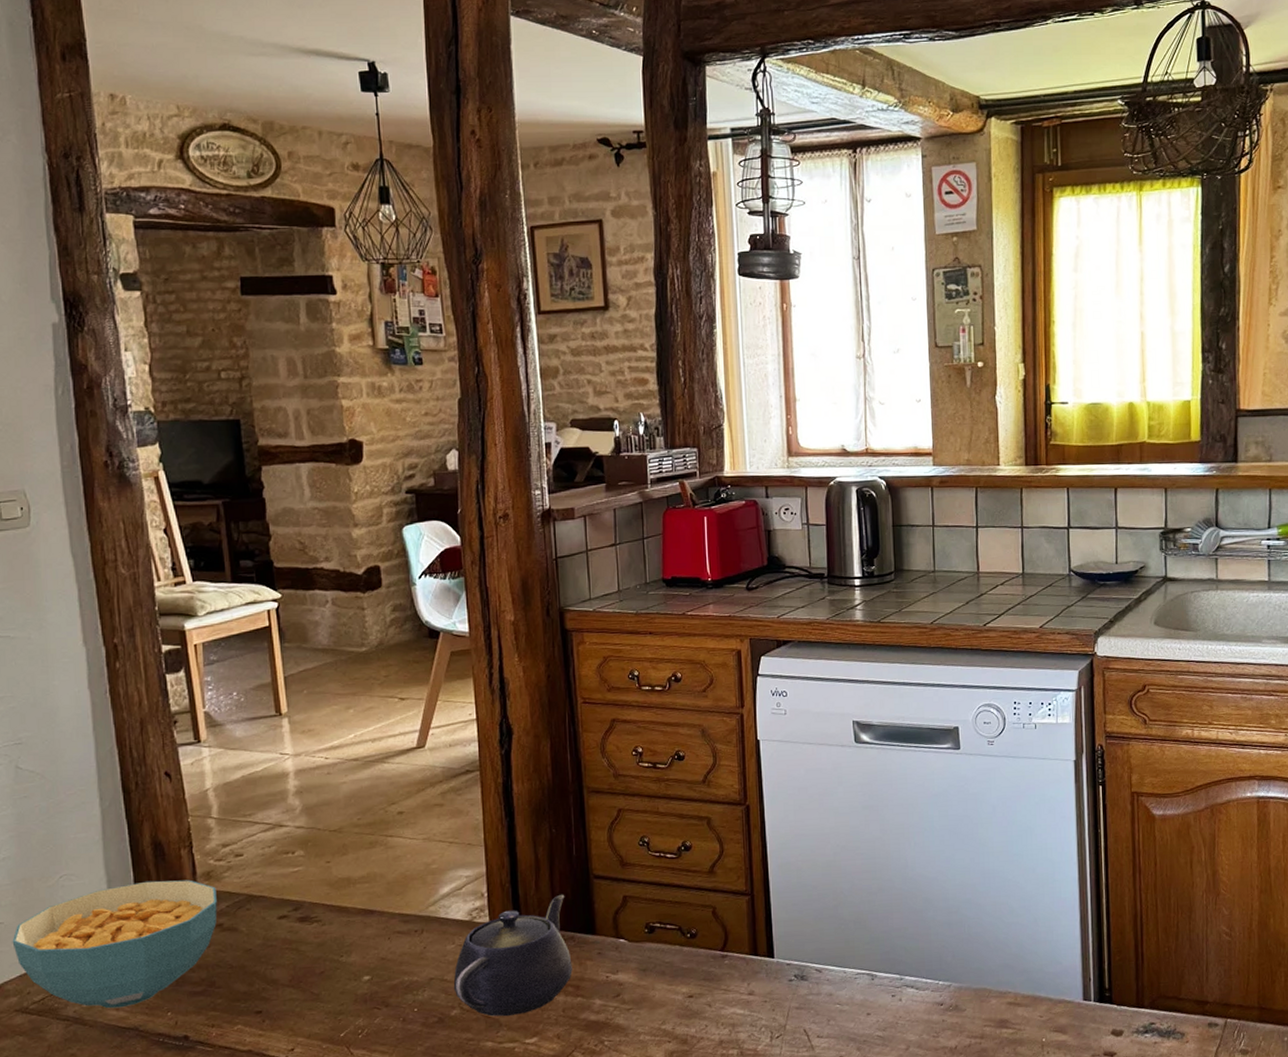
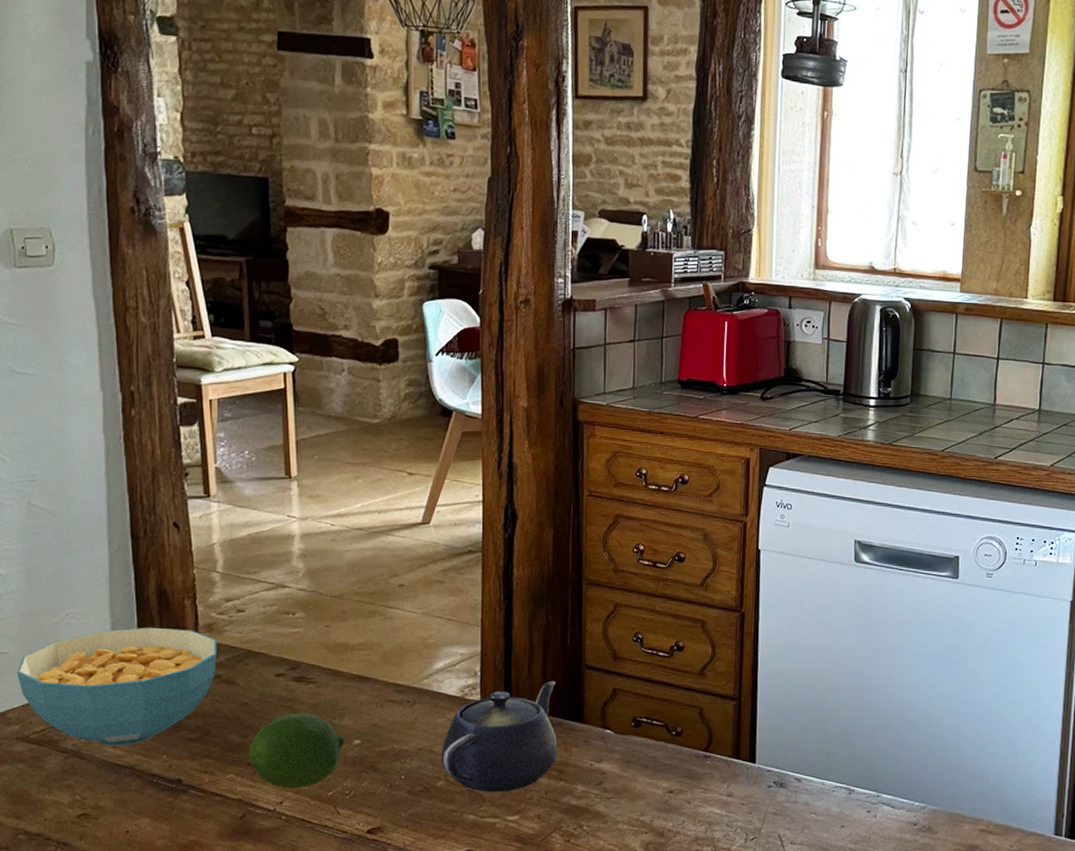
fruit: none [255,953,355,1034] -> present [248,713,346,789]

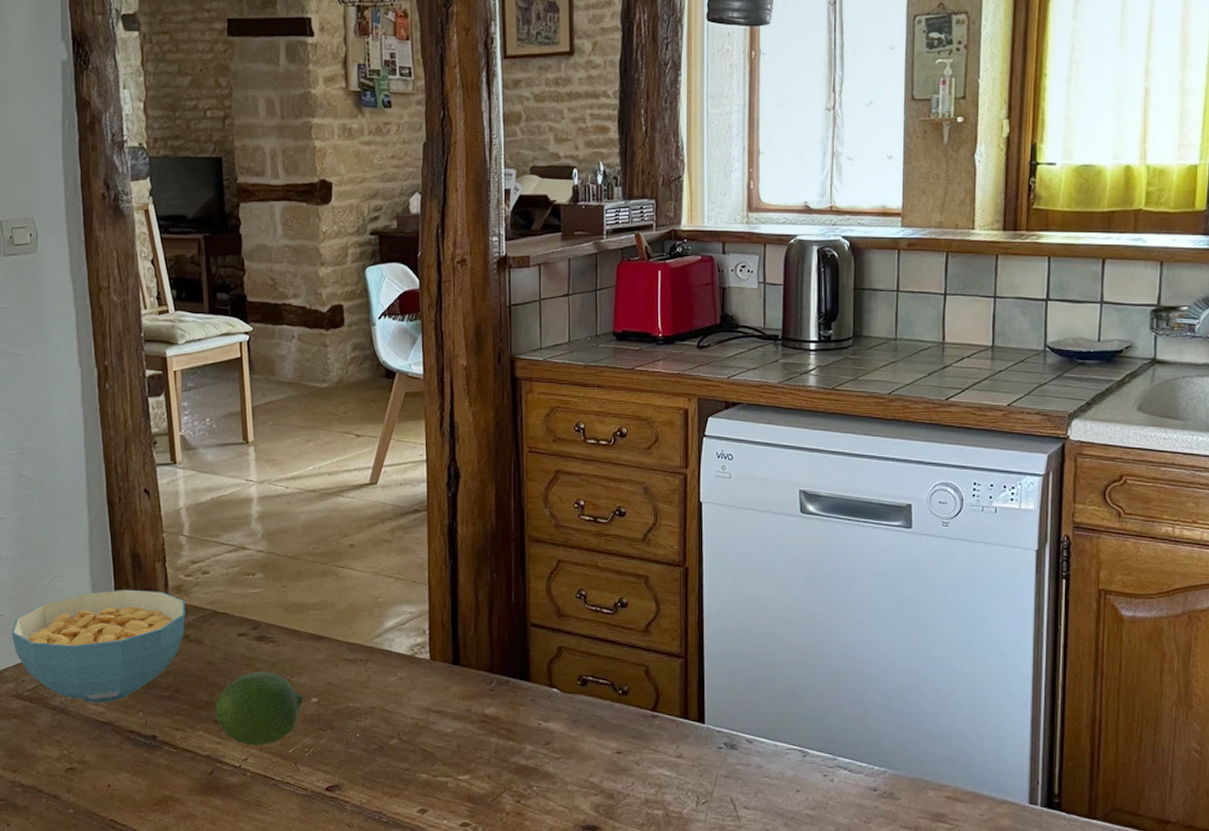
teapot: present [441,680,558,793] -> none [393,638,506,752]

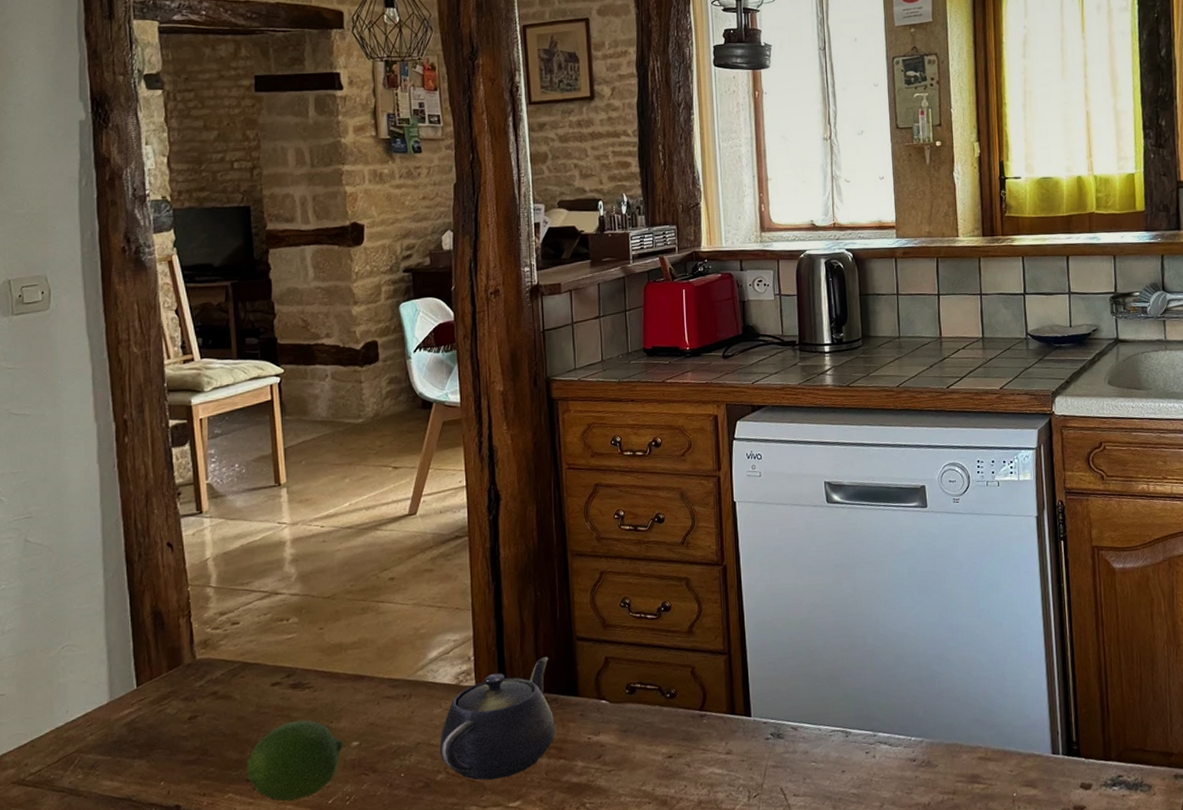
cereal bowl: present [11,589,185,704] -> none [13,648,213,779]
teapot: none [393,638,506,752] -> present [439,656,555,781]

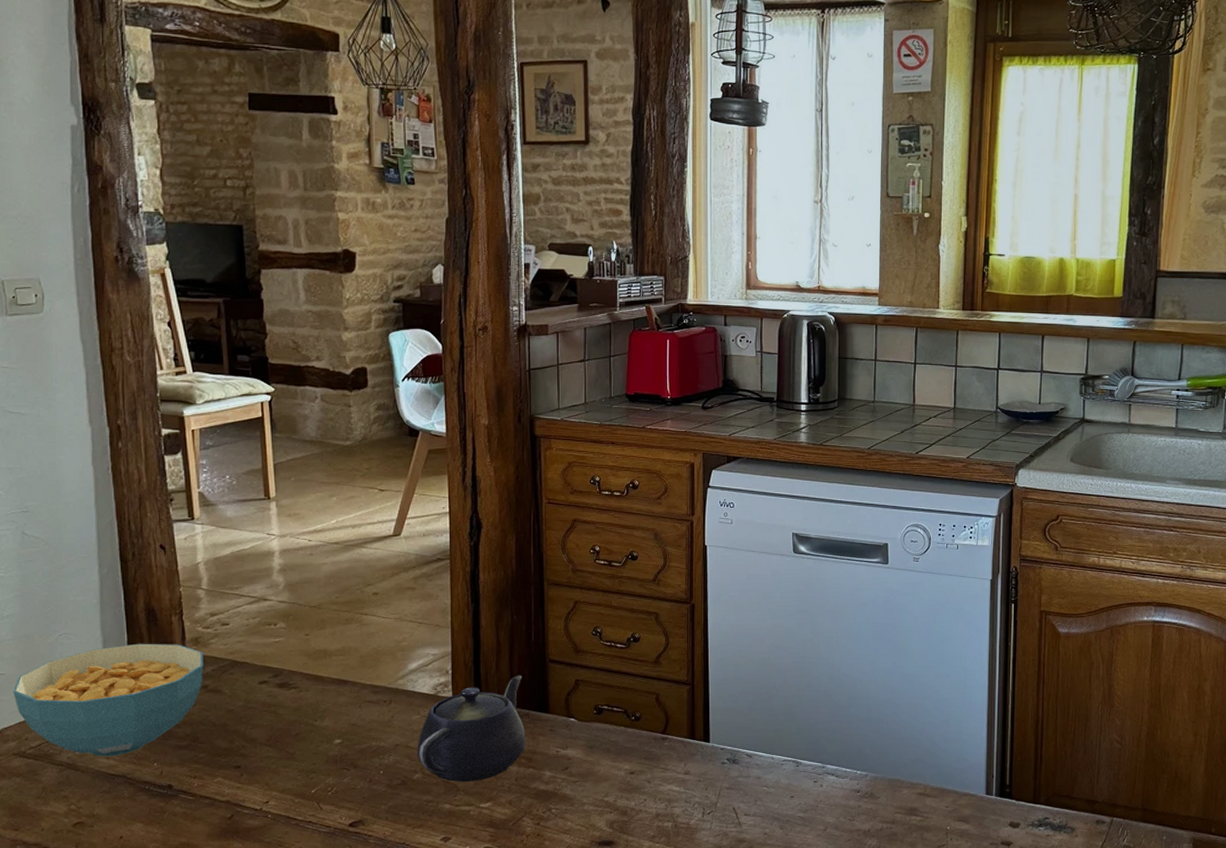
cereal bowl: none [13,648,213,779] -> present [13,643,203,757]
fruit: present [247,720,344,802] -> none [235,717,327,789]

